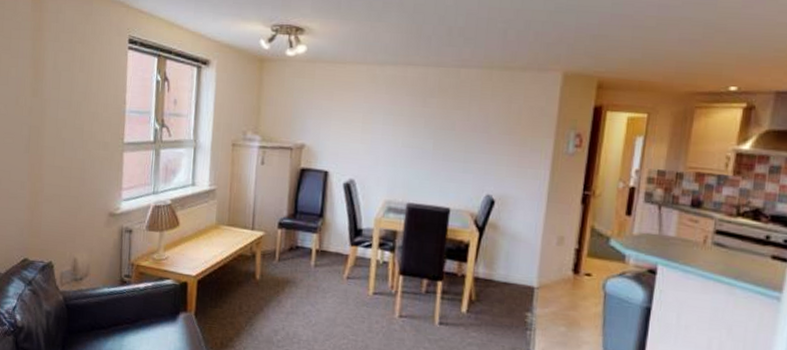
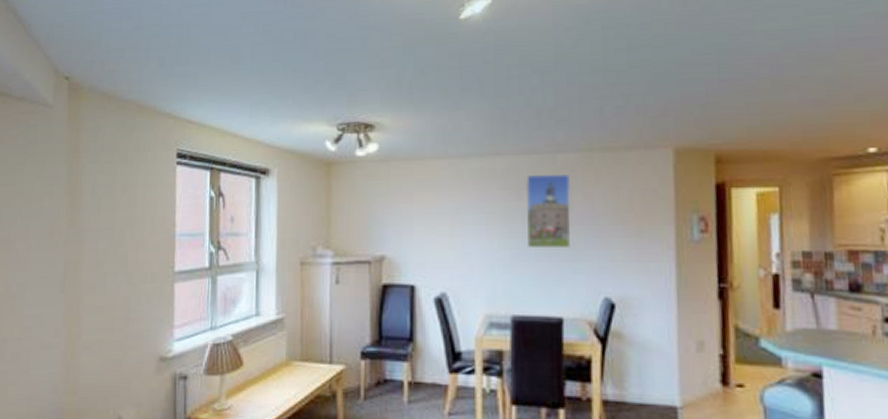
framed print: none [426,85,471,151] -> present [525,175,571,249]

